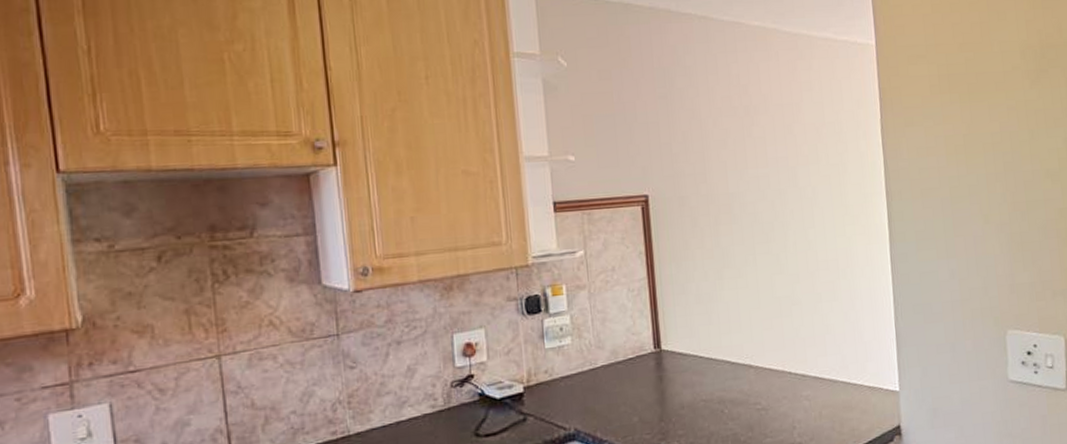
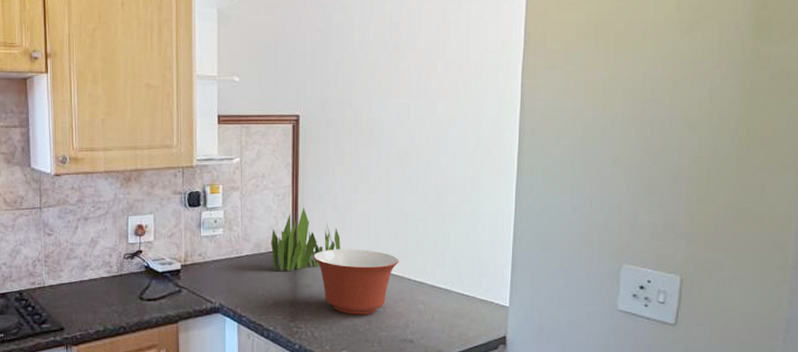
plant: none [629,302,710,381] -> present [271,208,341,271]
mixing bowl: none [680,343,777,423] -> present [313,249,399,315]

